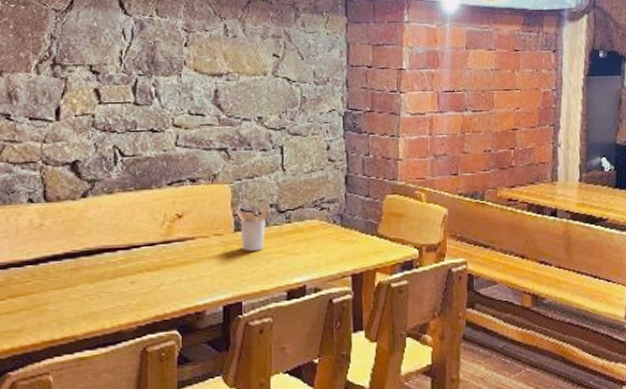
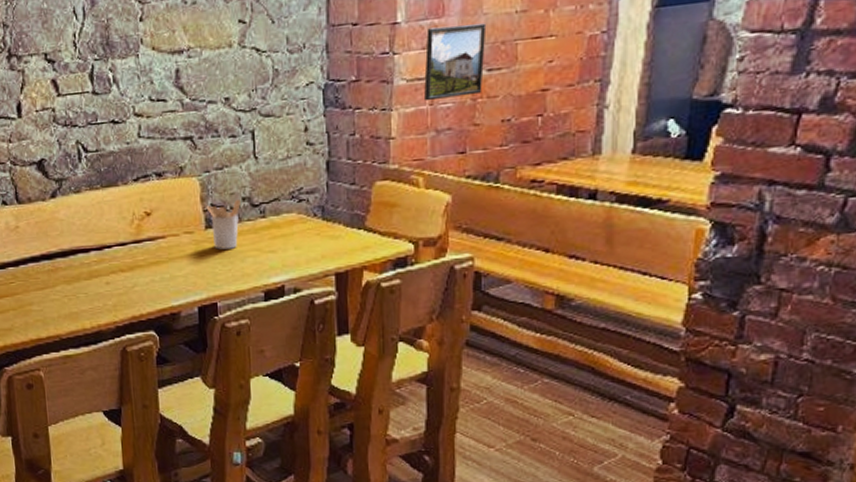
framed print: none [424,75,471,132] -> present [424,23,487,102]

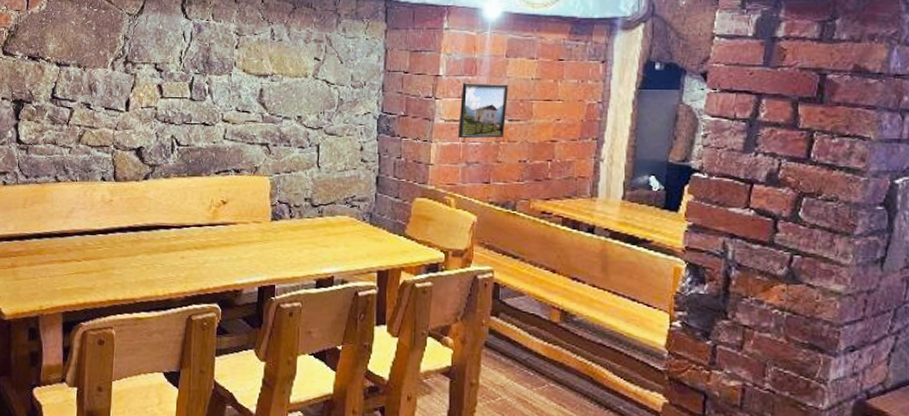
utensil holder: present [206,199,241,250] -> none [274,198,303,240]

